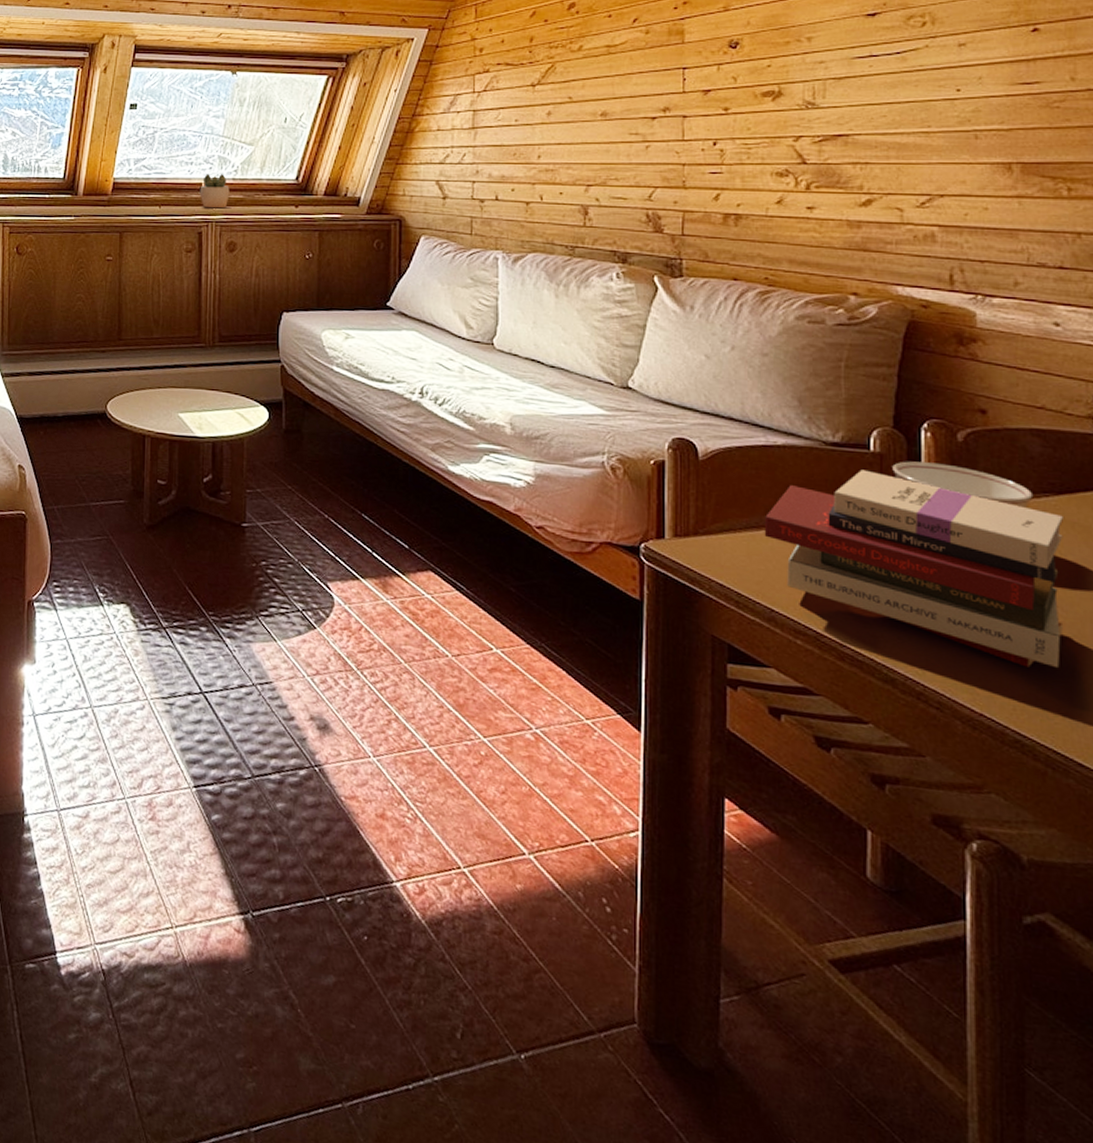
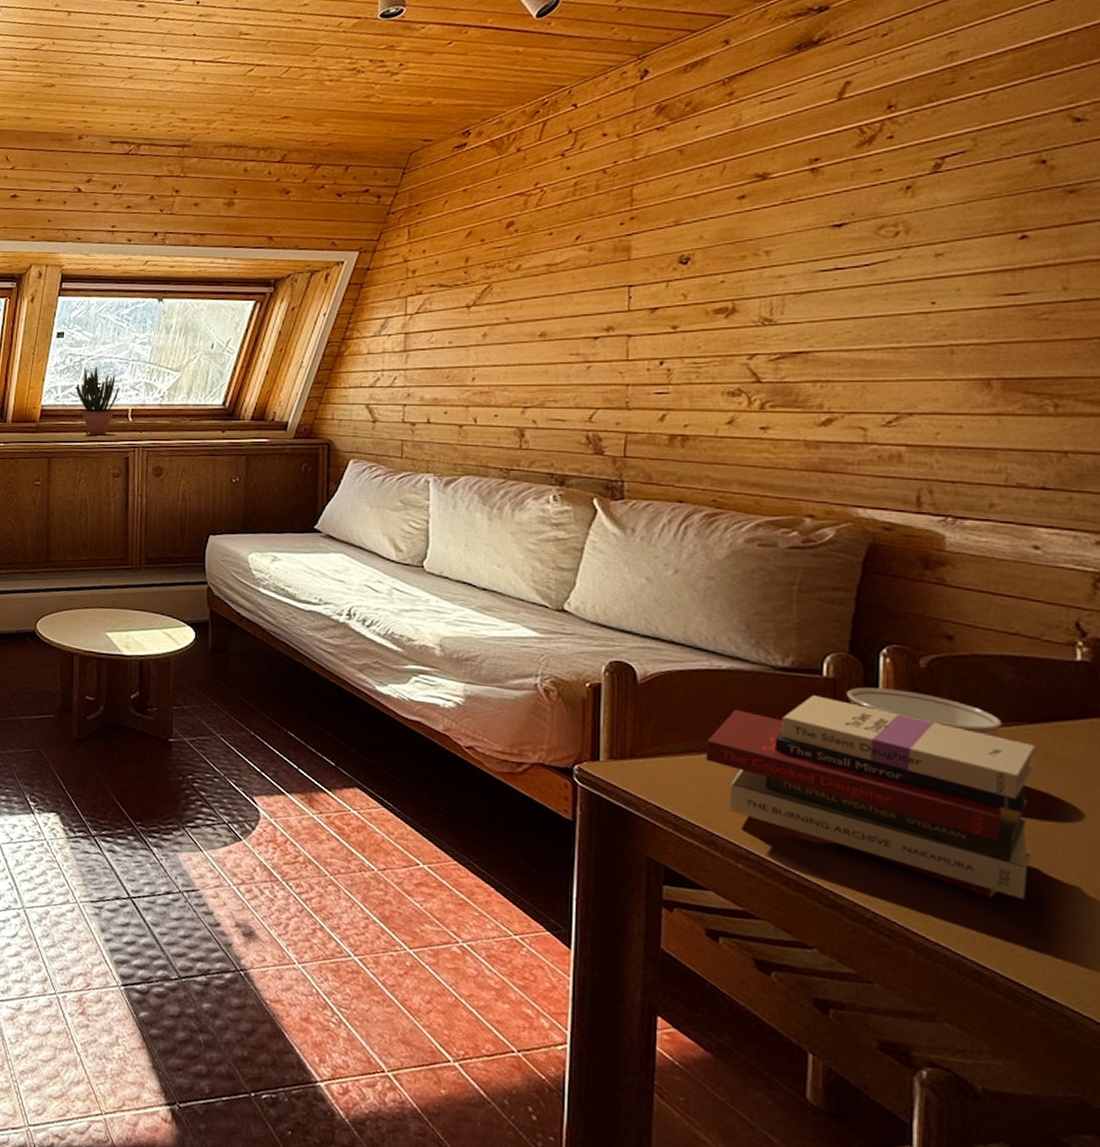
potted plant: none [148,139,193,209] -> present [75,366,119,435]
succulent plant: present [200,174,230,209] -> none [126,400,156,434]

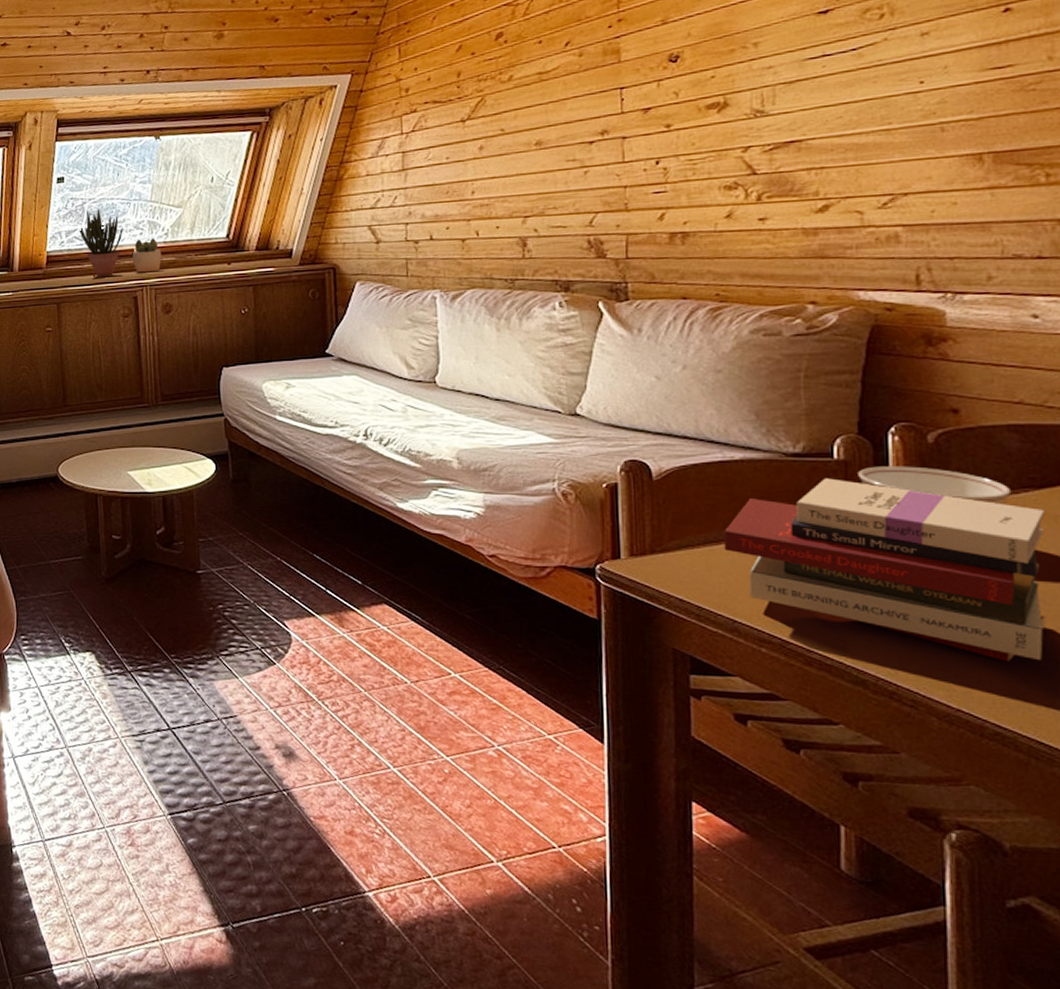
succulent plant: none [126,400,156,434] -> present [132,238,162,273]

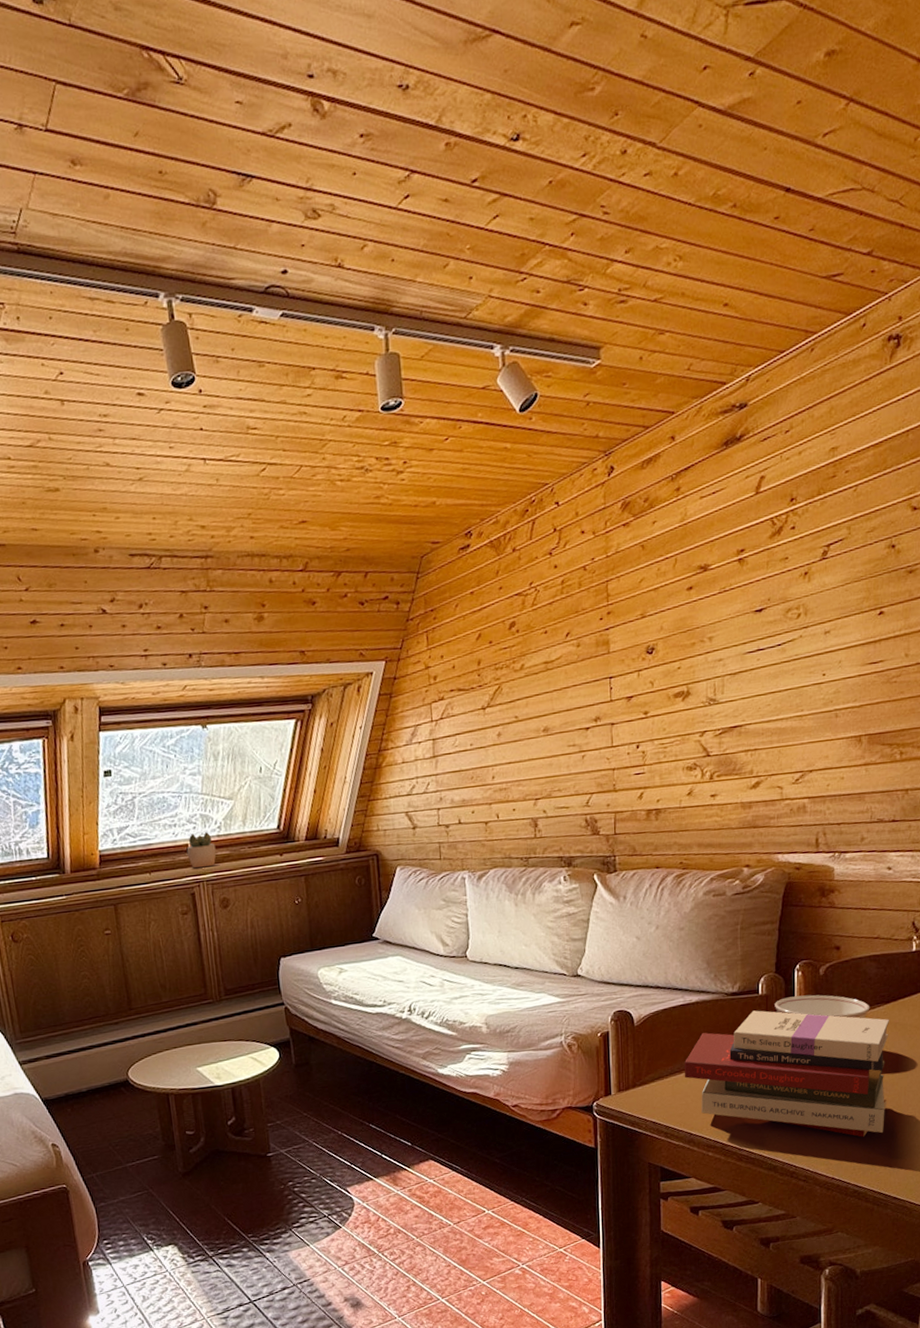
potted plant: present [79,208,123,277] -> none [131,803,176,875]

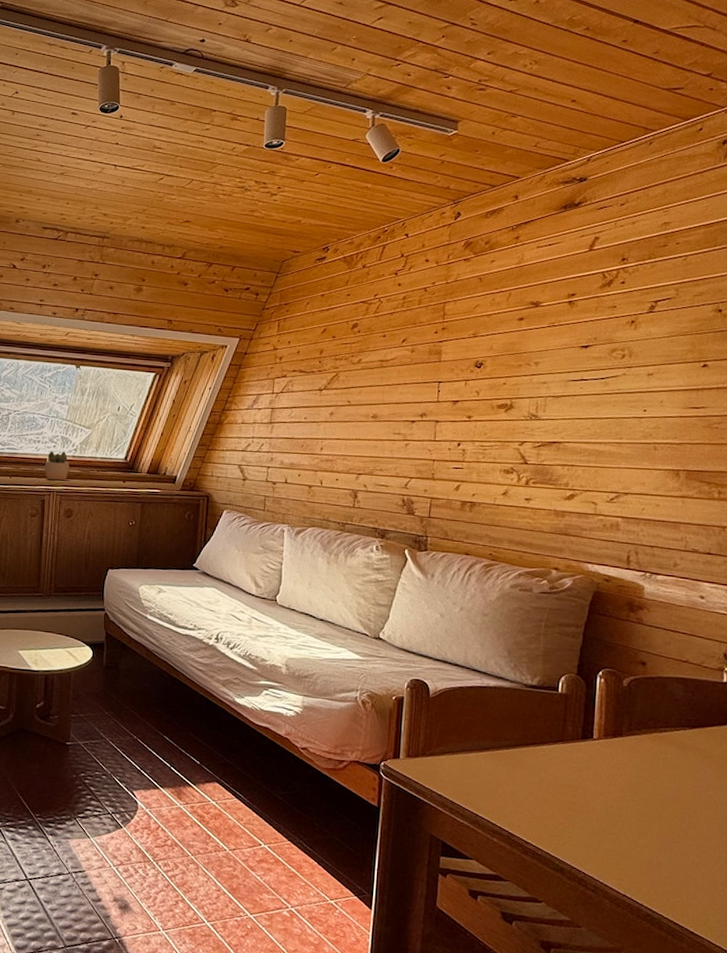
books: present [684,1010,890,1137] -> none [475,707,696,861]
bowl: present [775,994,870,1019] -> none [574,700,675,739]

